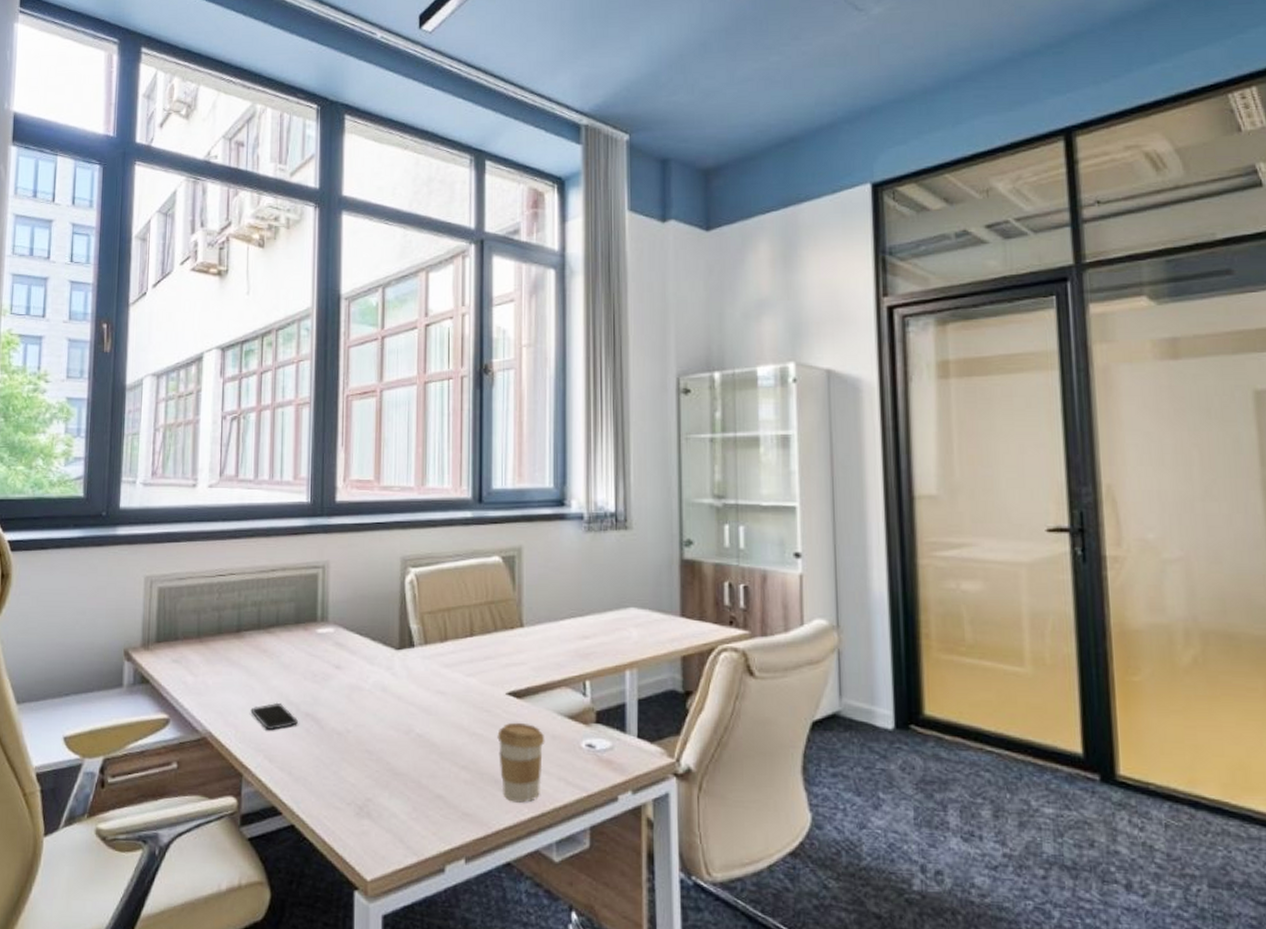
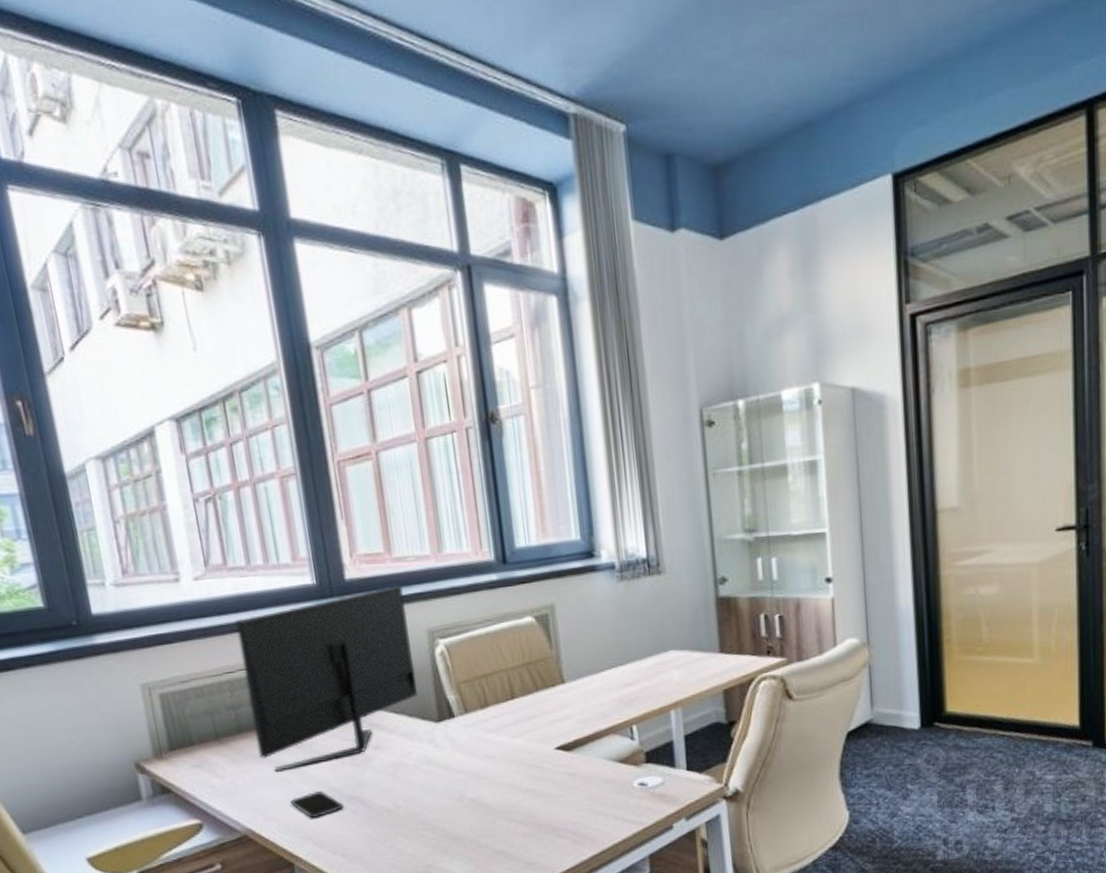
monitor: none [231,512,385,678] -> present [235,585,417,772]
coffee cup: present [497,722,545,803] -> none [550,773,599,846]

